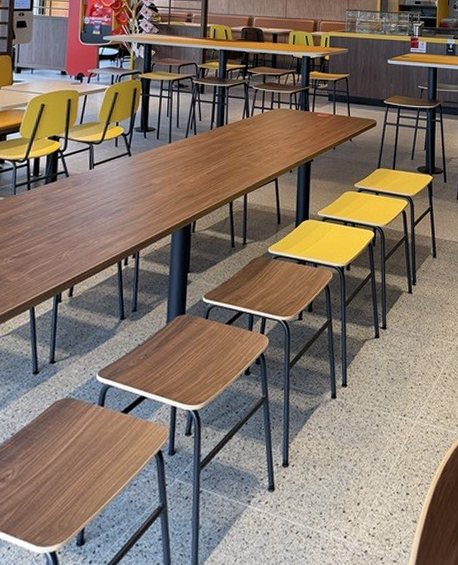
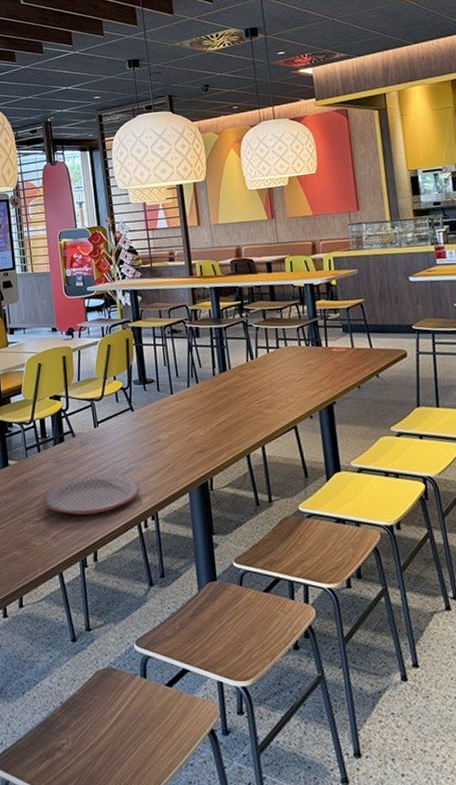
plate: none [25,215,126,252] -> present [43,475,140,515]

